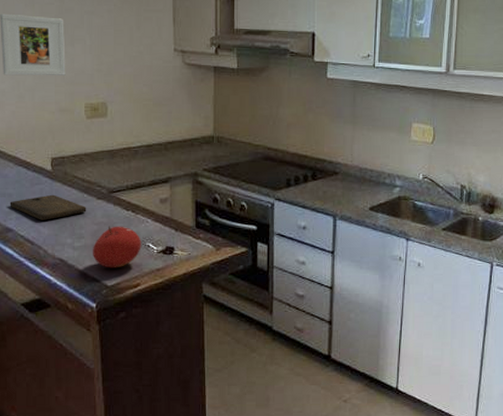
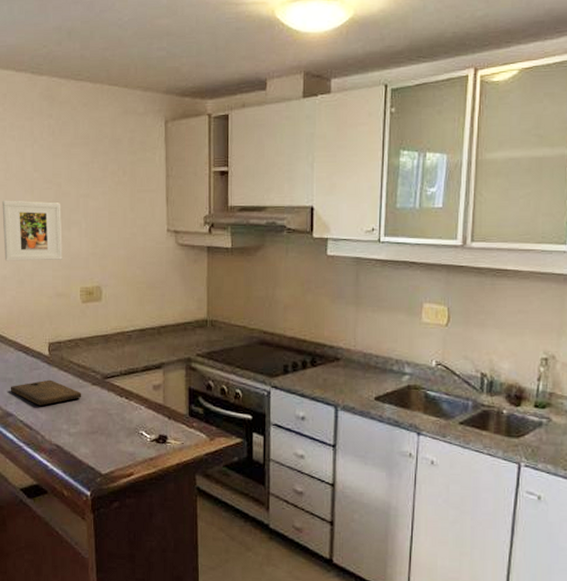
fruit: present [93,226,141,268] -> none [88,412,135,456]

